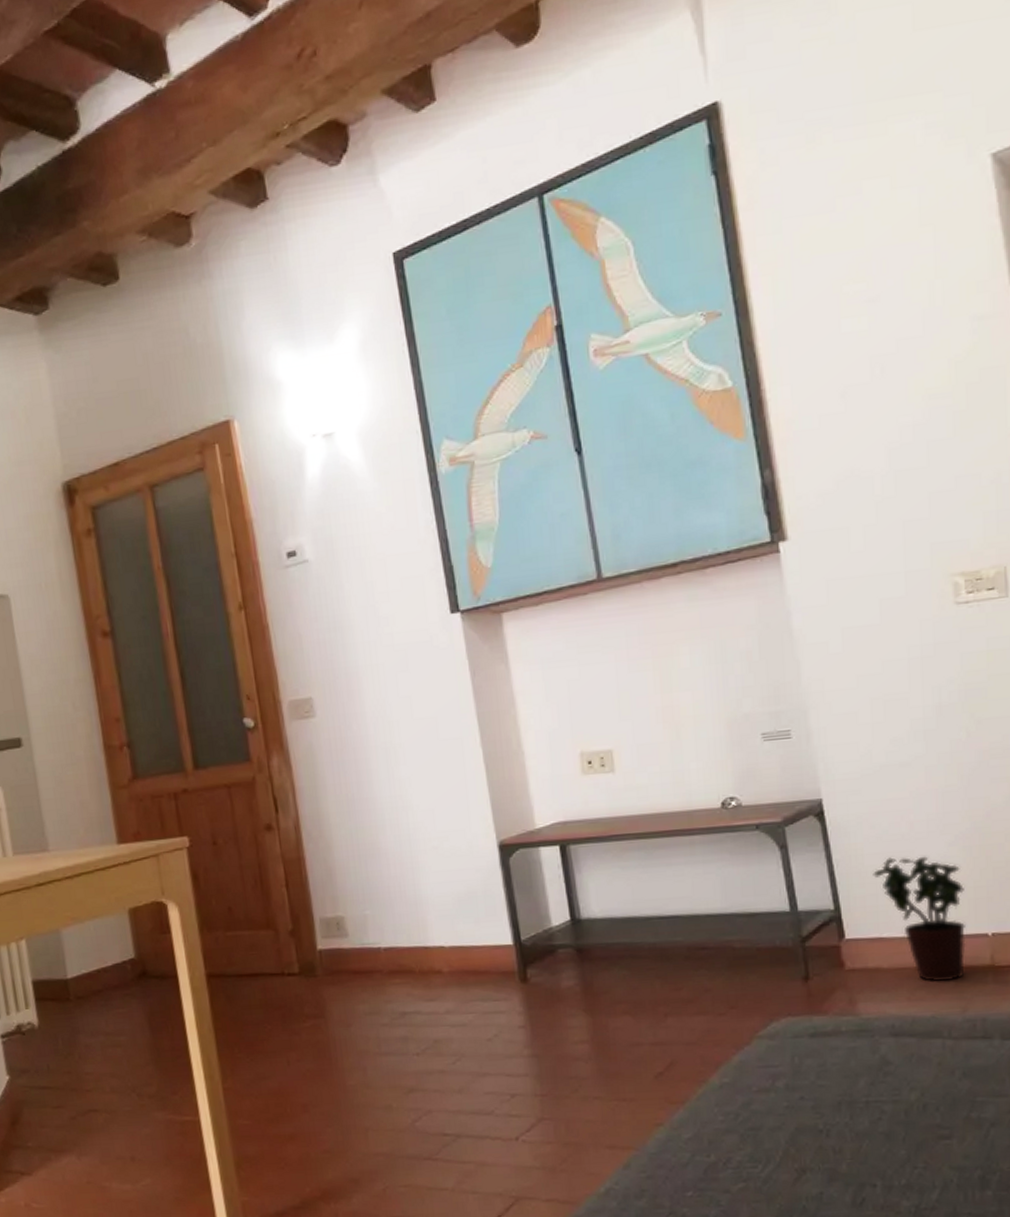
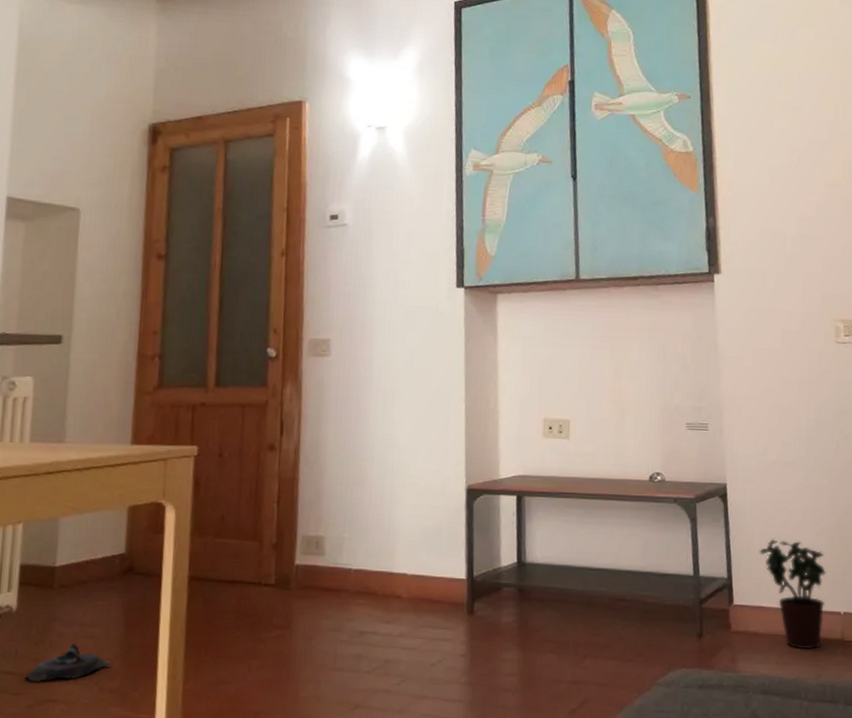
shoes: none [62,1053,147,1095] -> present [25,644,113,683]

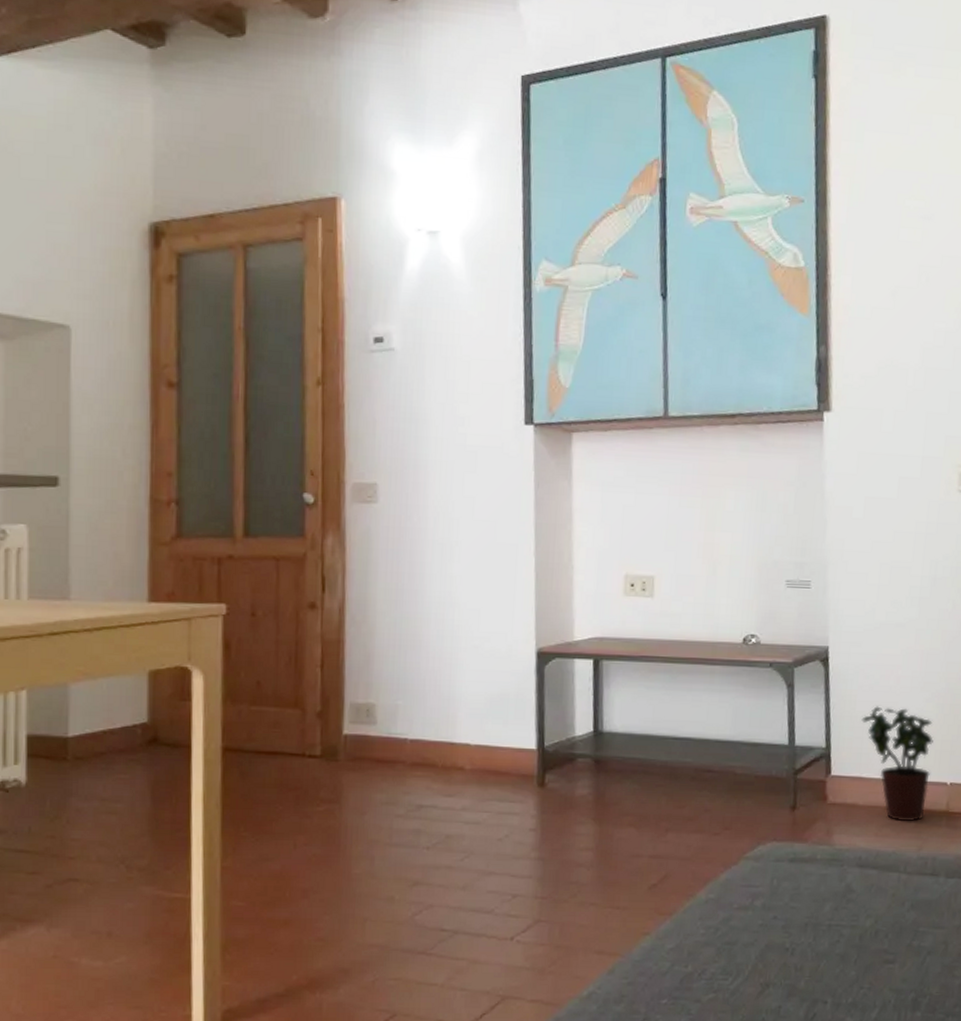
shoes: present [25,644,113,683] -> none [41,820,140,862]

